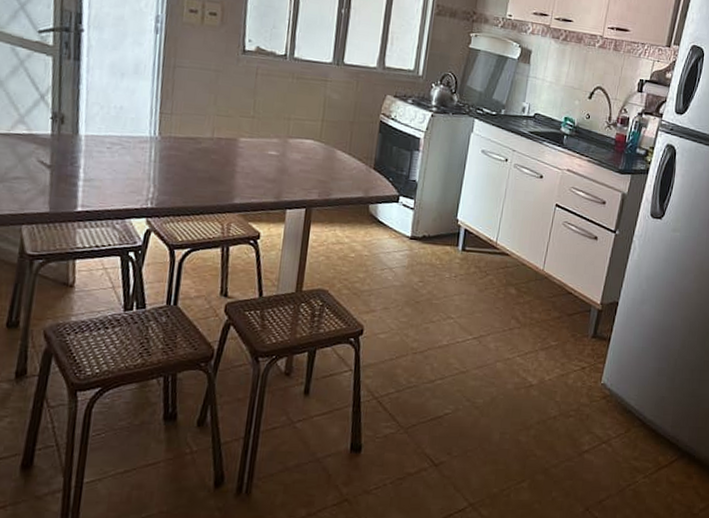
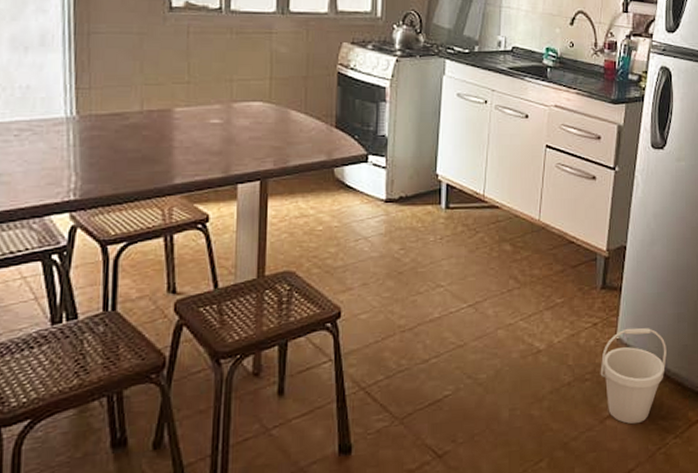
bucket: none [583,375,646,461] -> present [600,327,667,425]

